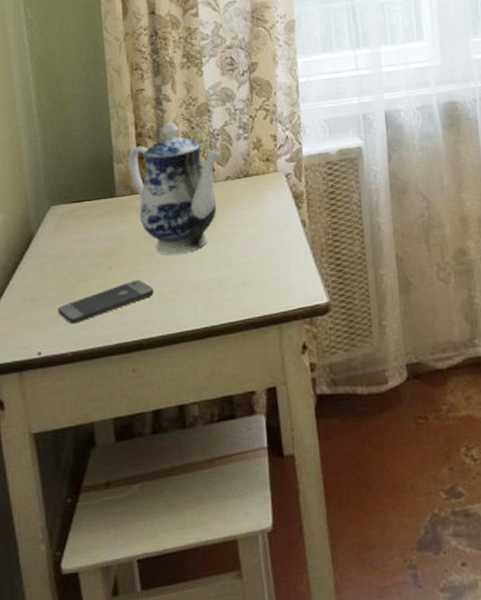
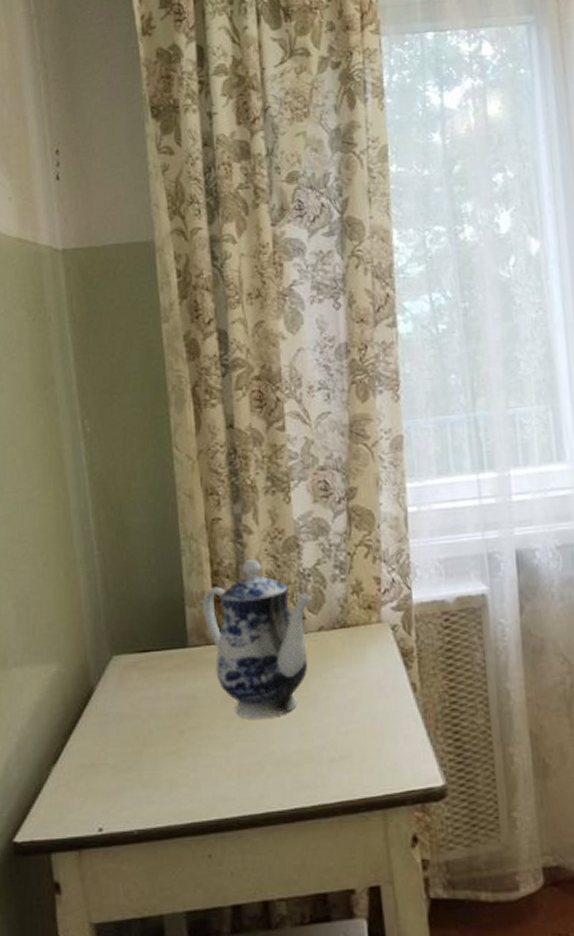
smartphone: present [58,280,154,324] -> none [121,748,233,797]

